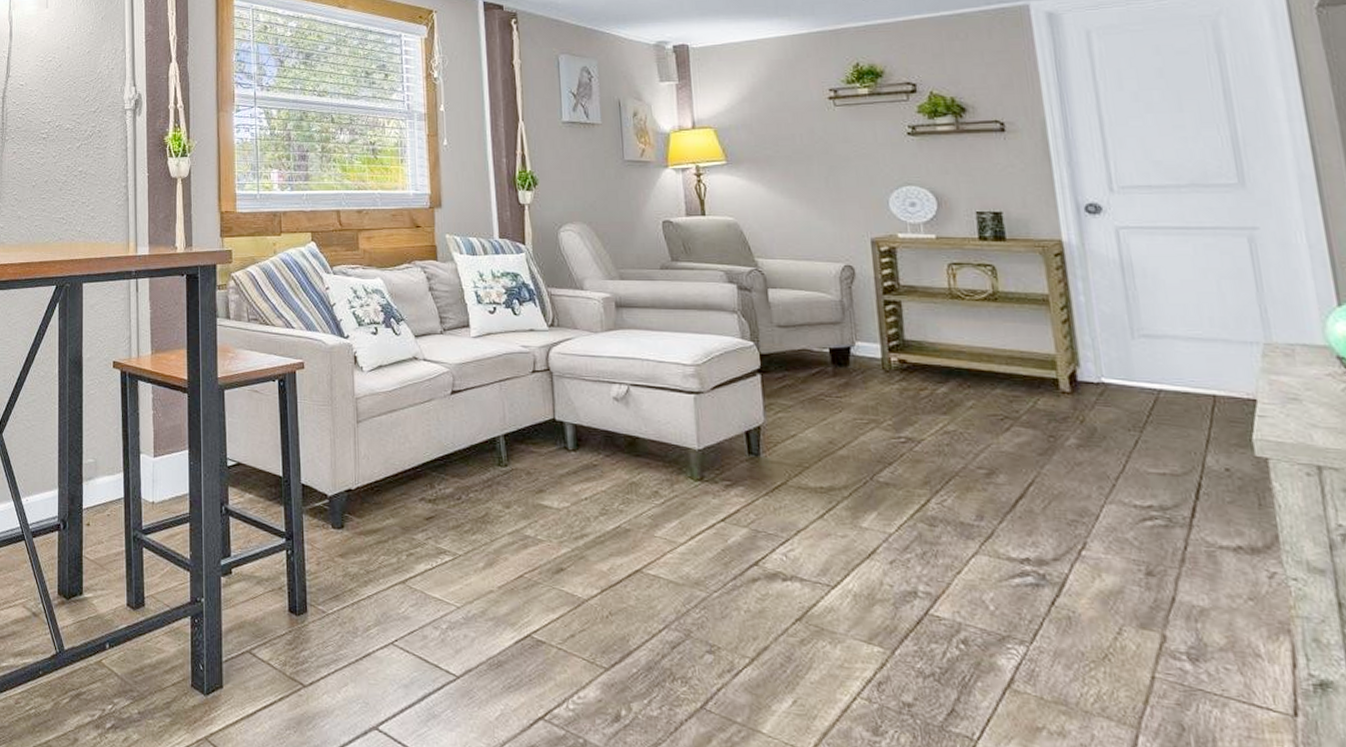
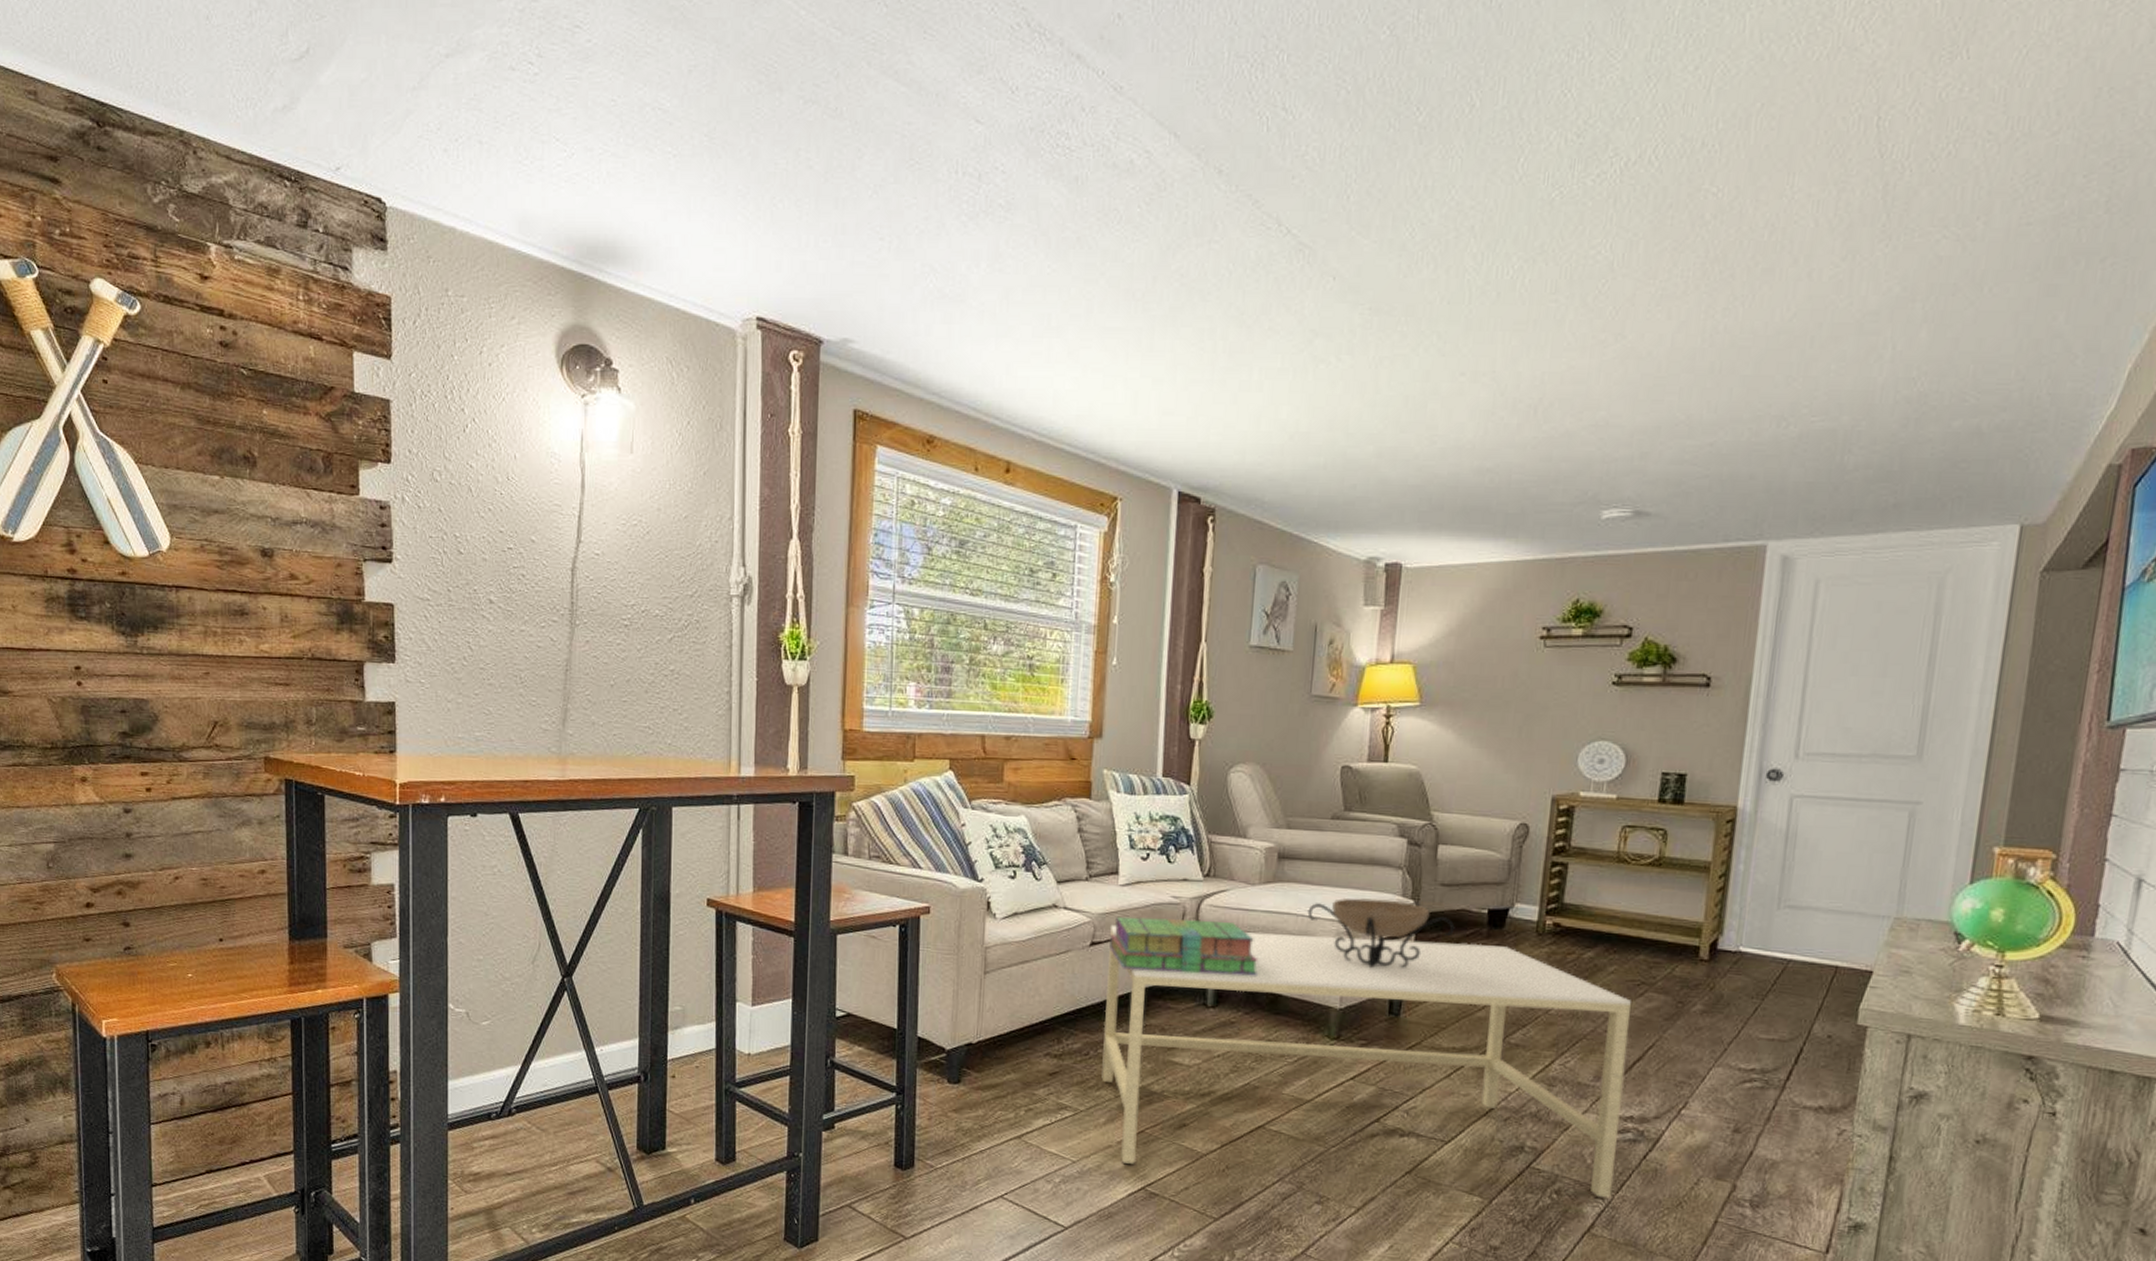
coffee table: none [468,374,1026,650] -> present [1101,924,1631,1199]
stack of books: none [469,366,612,419] -> present [1110,916,1258,976]
decorative bowl: none [651,342,800,410] -> present [1307,898,1455,969]

